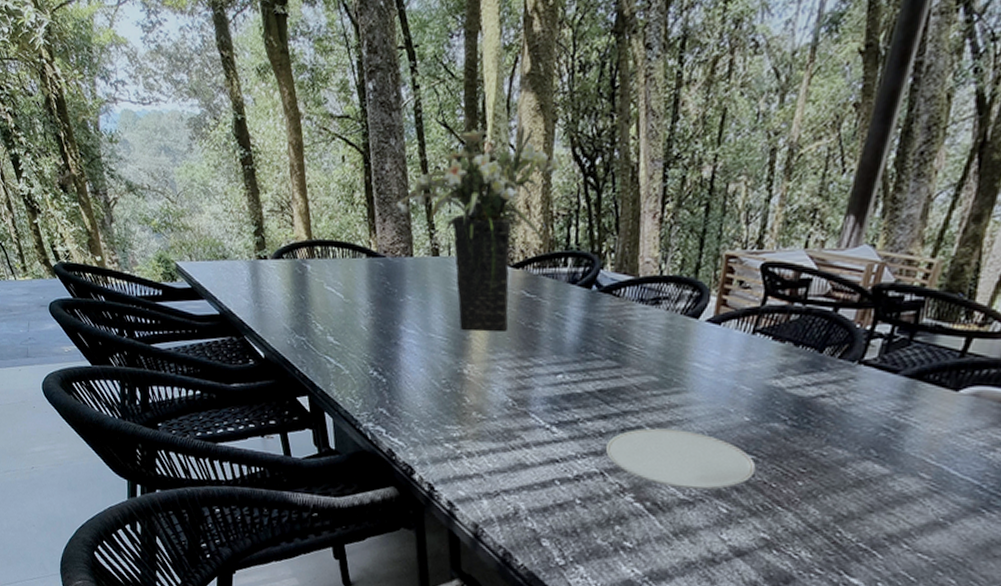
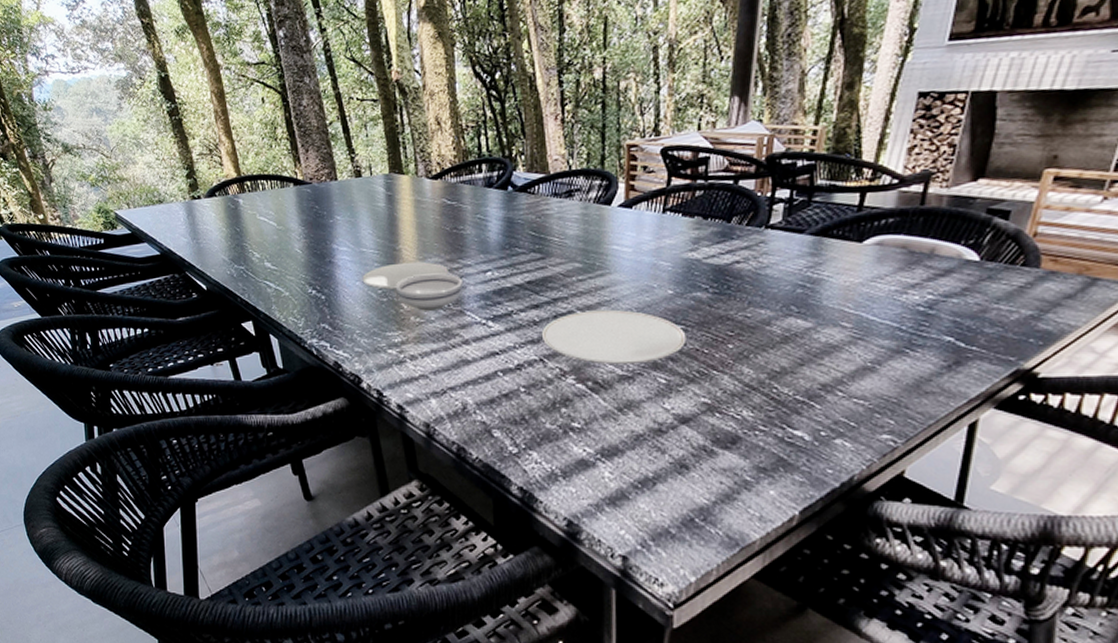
flower arrangement: present [394,124,563,332] -> none [315,51,465,243]
plate: none [426,353,518,381] -> present [362,261,448,290]
bowl: none [461,368,531,409] -> present [396,273,463,311]

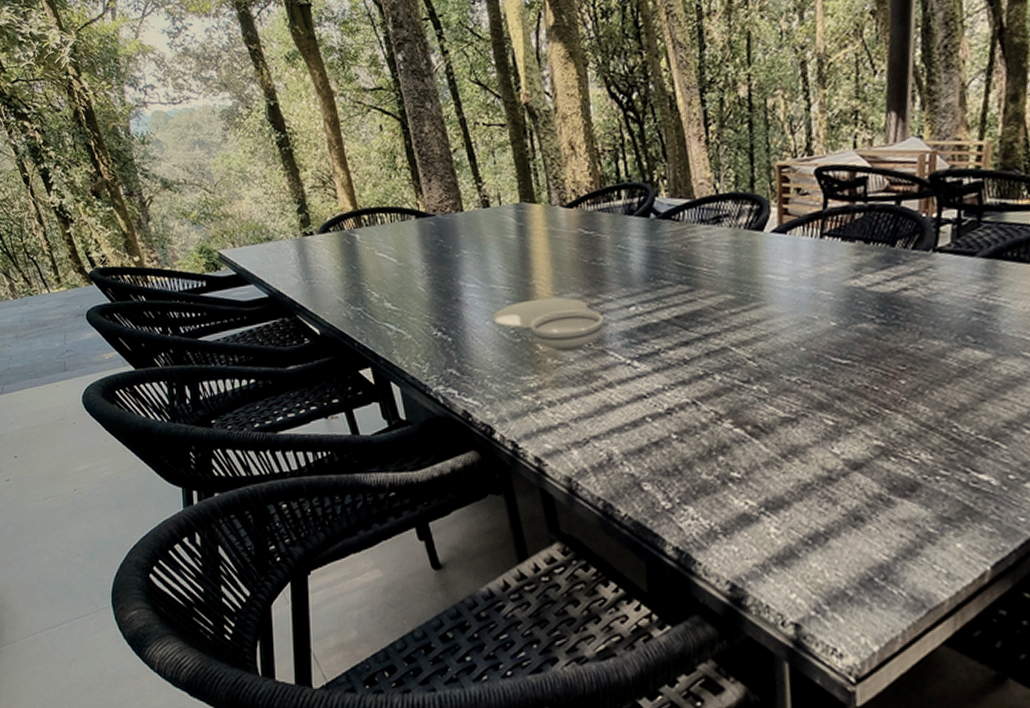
plate: present [541,309,687,365] -> none [692,344,854,406]

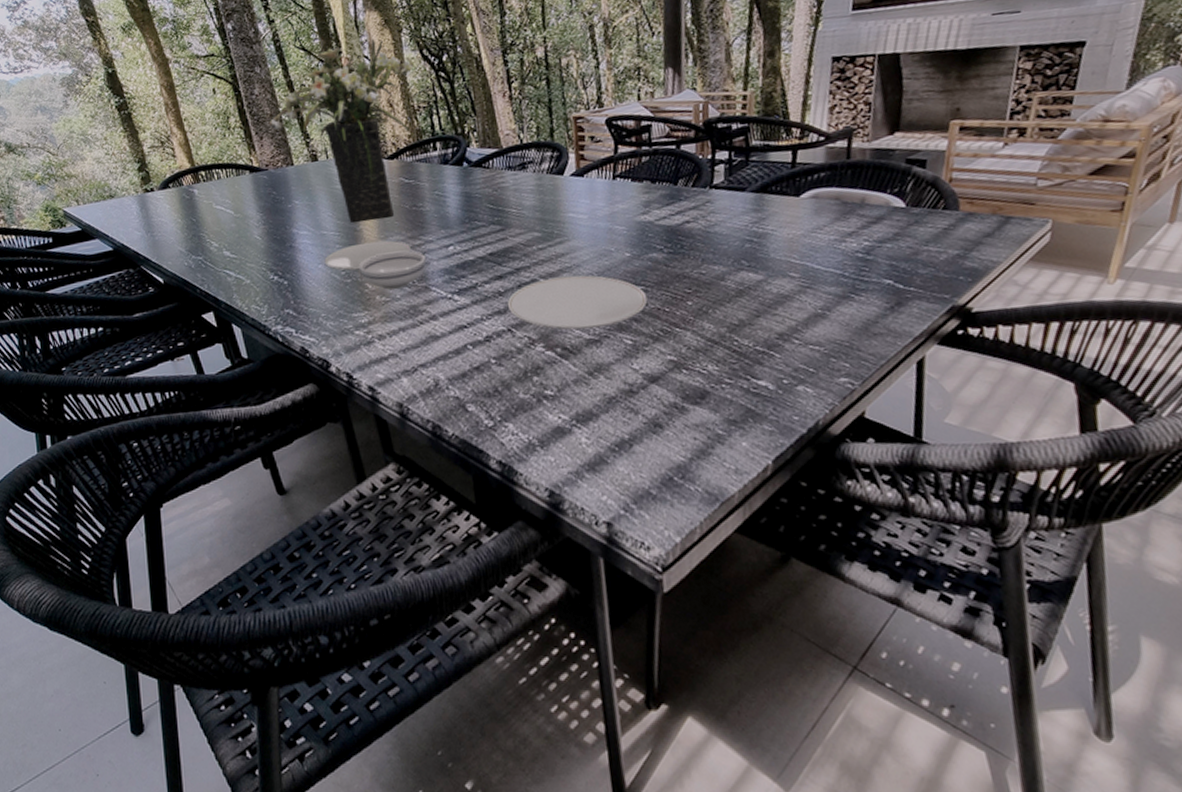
flower arrangement: none [438,72,600,277] -> present [268,38,414,223]
plate: none [692,344,854,406] -> present [507,275,648,330]

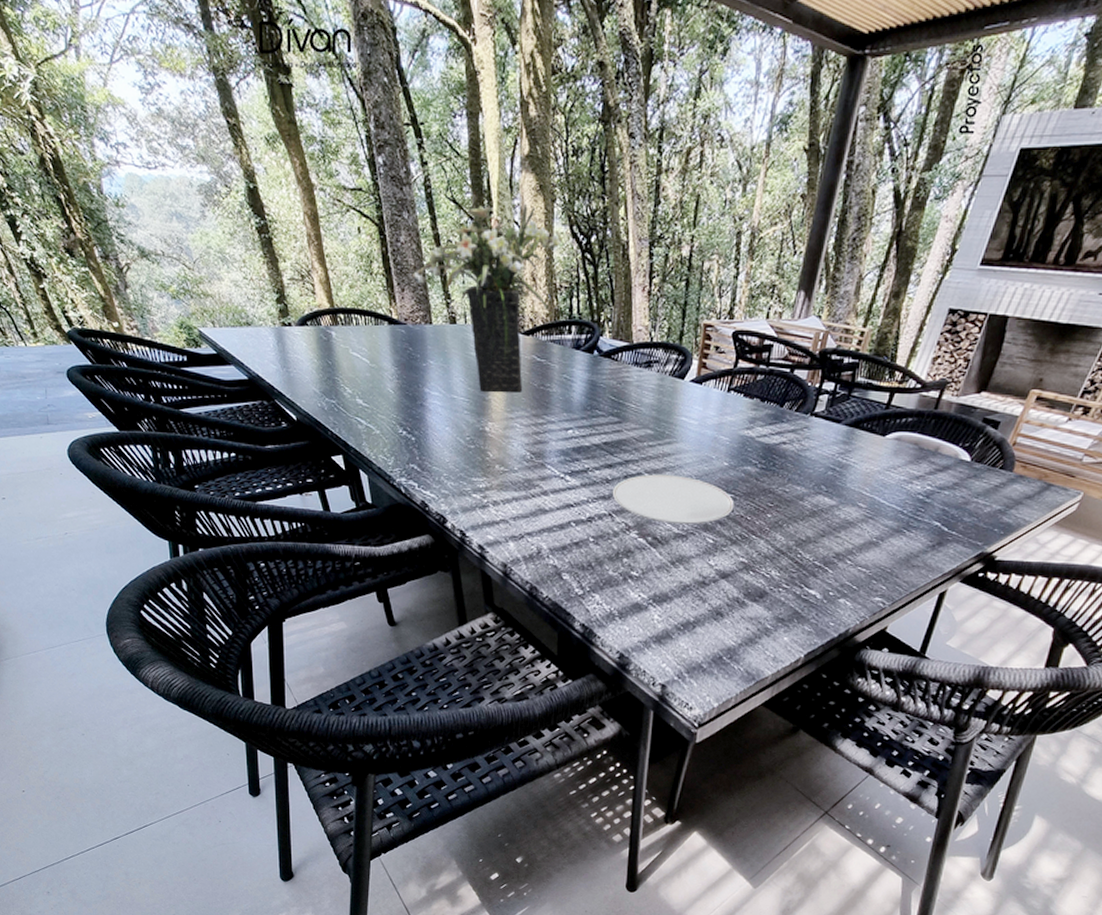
plate: present [324,240,411,271] -> none [451,413,533,438]
bowl: present [359,250,426,290] -> none [484,426,545,461]

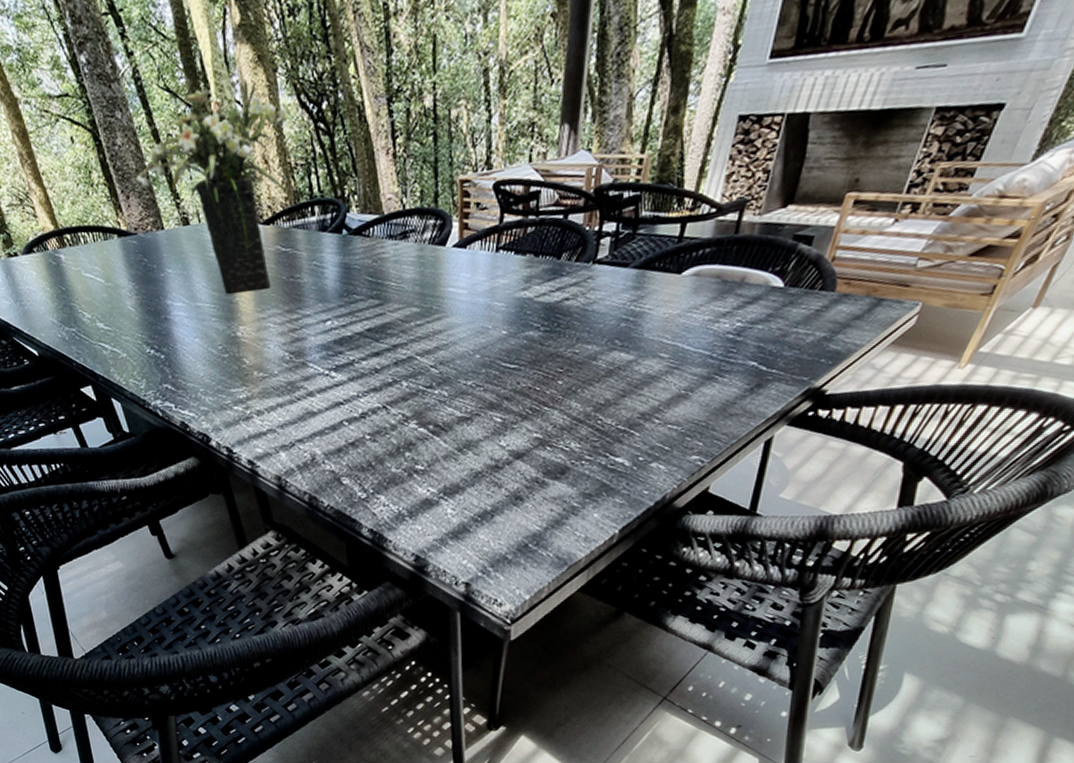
plate: present [612,474,734,525] -> none [383,353,520,408]

